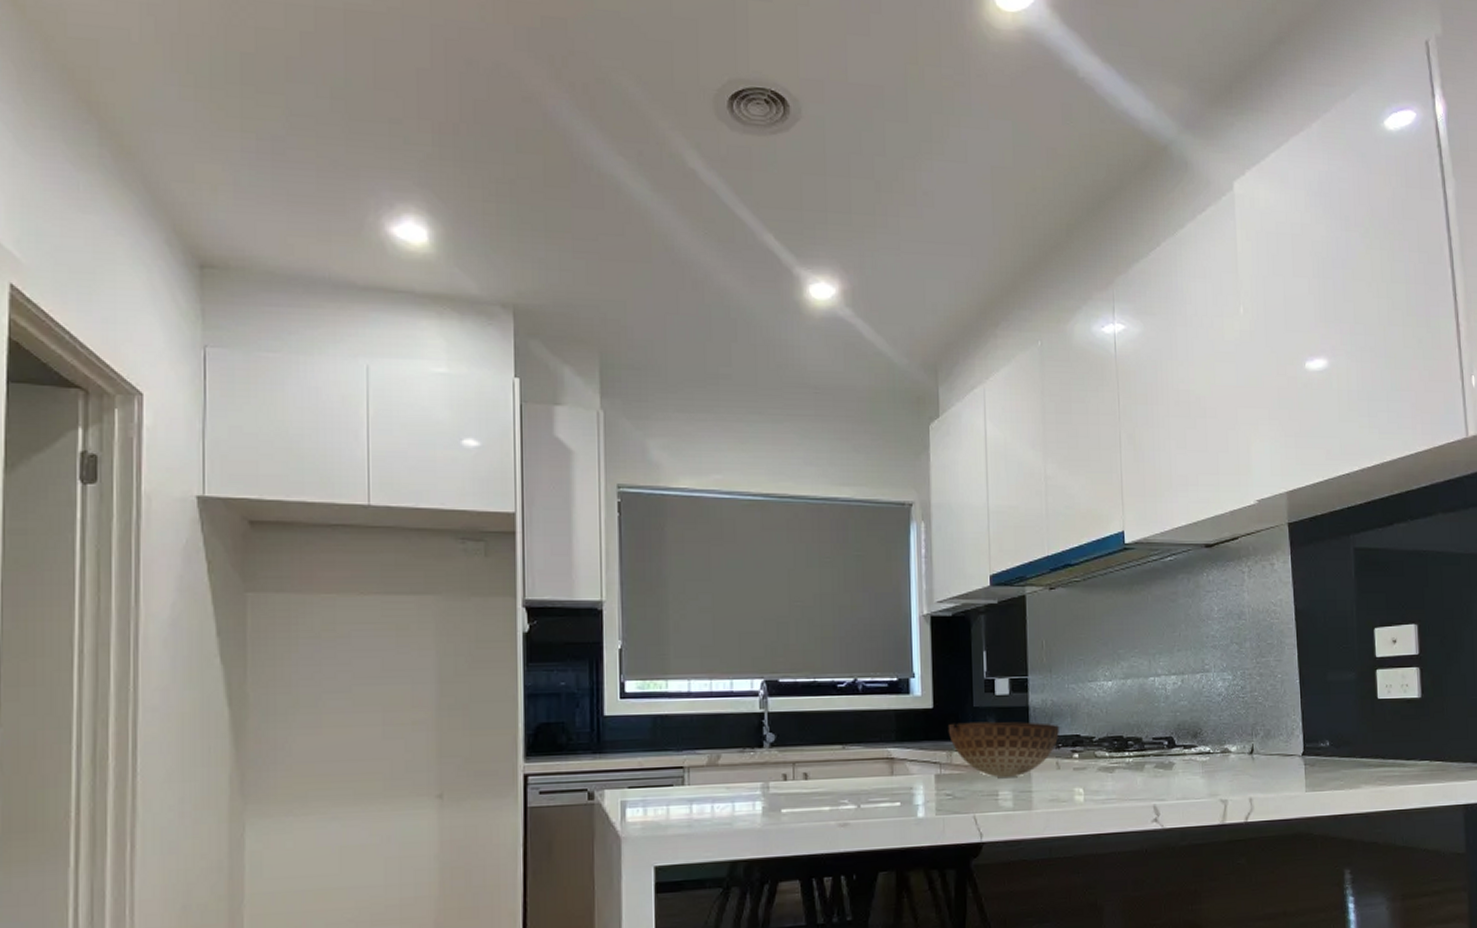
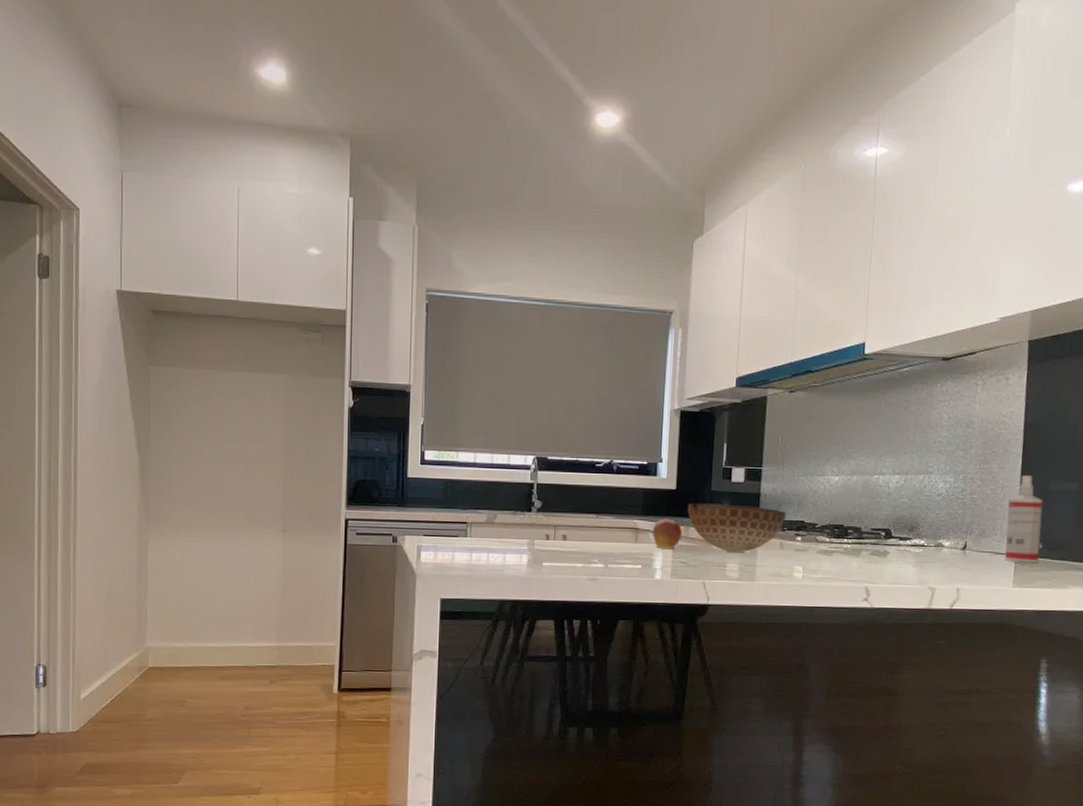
fruit: none [910,740,944,781] -> present [652,516,682,550]
spray bottle: none [1290,667,1328,764] -> present [1005,475,1043,563]

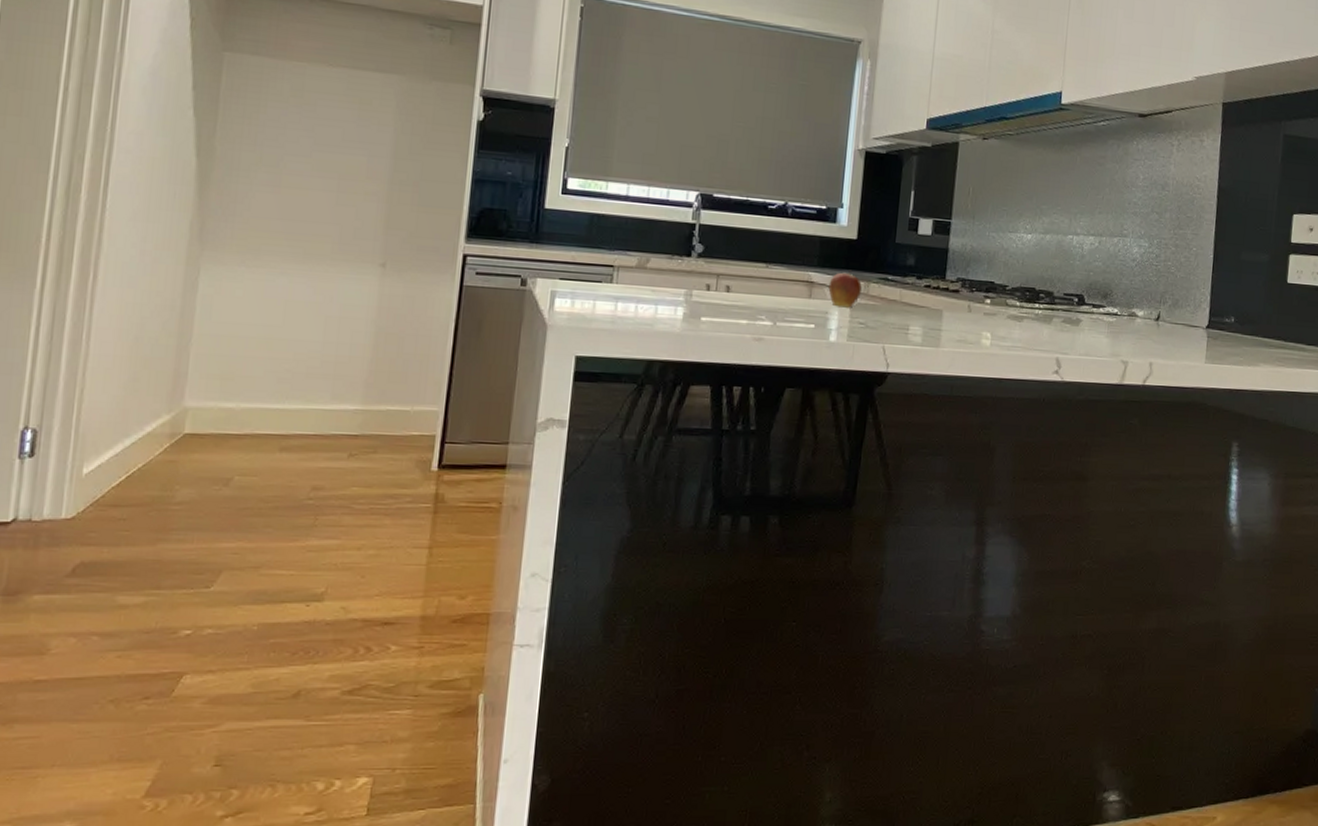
bowl: present [687,503,786,553] -> none [868,255,975,315]
spray bottle: present [1005,475,1043,563] -> none [1198,243,1236,338]

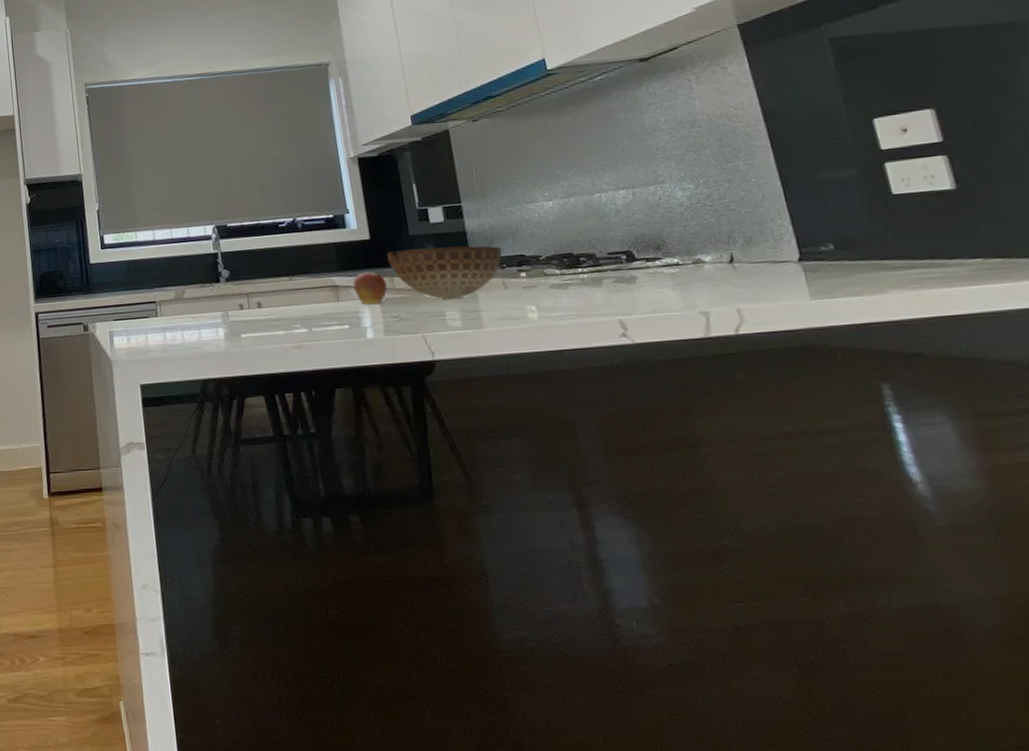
bowl: none [868,255,975,315] -> present [386,245,502,300]

